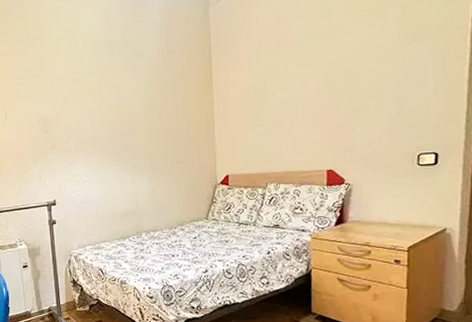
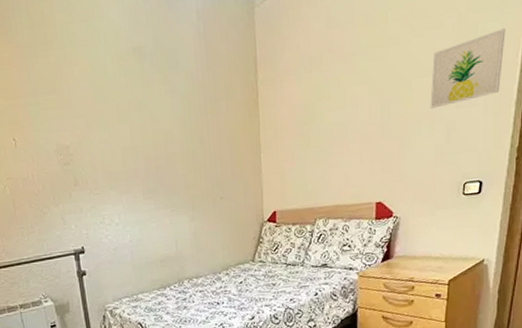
wall art: none [377,17,452,87] -> present [430,28,506,109]

